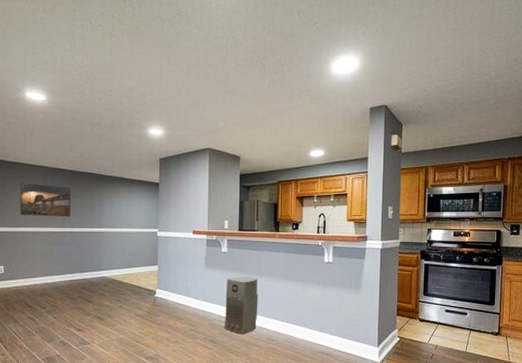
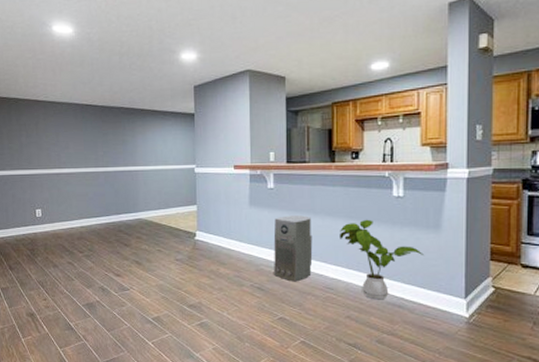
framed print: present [20,182,71,217] -> none [52,121,103,157]
house plant: none [281,280,347,349] -> present [340,219,424,300]

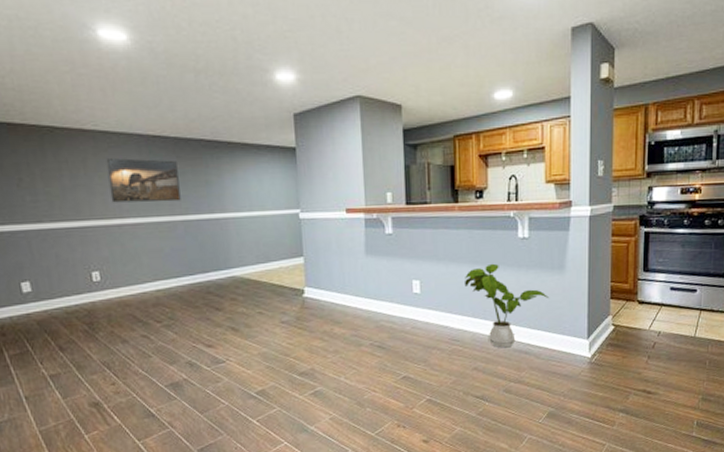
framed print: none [52,121,103,157] -> present [106,157,181,203]
air purifier: present [273,215,313,282] -> none [394,263,437,337]

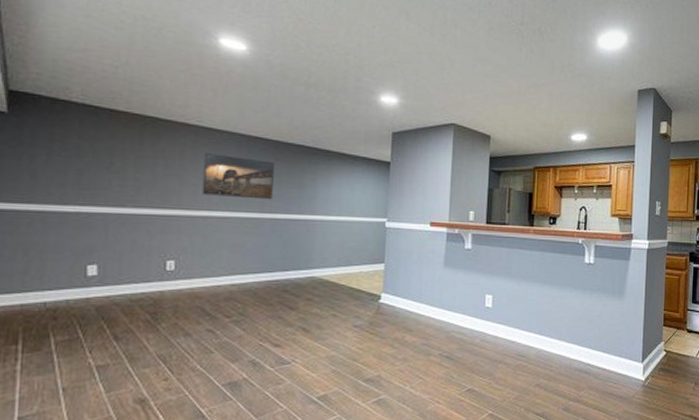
house plant: present [465,263,549,348] -> none [534,284,609,366]

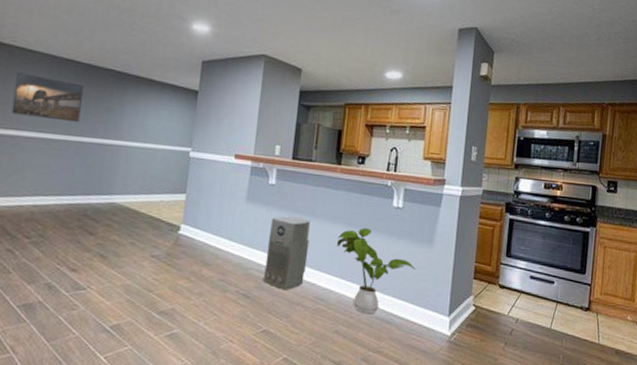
air purifier: none [465,279,507,350] -> present [263,216,310,290]
house plant: none [534,284,609,366] -> present [337,227,415,315]

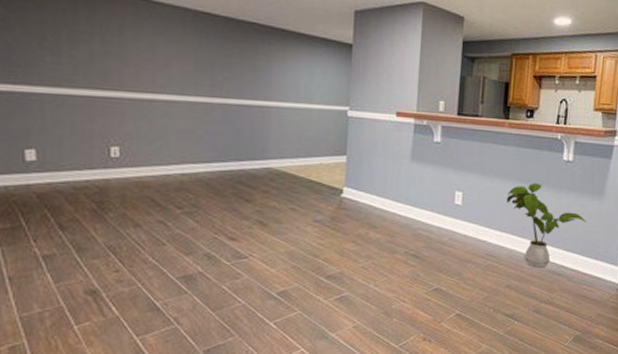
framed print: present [11,71,84,123] -> none [145,27,224,83]
air purifier: present [263,216,310,290] -> none [433,174,479,249]

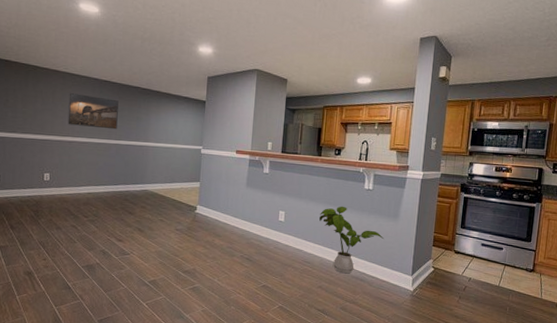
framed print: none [145,27,224,83] -> present [67,92,119,130]

